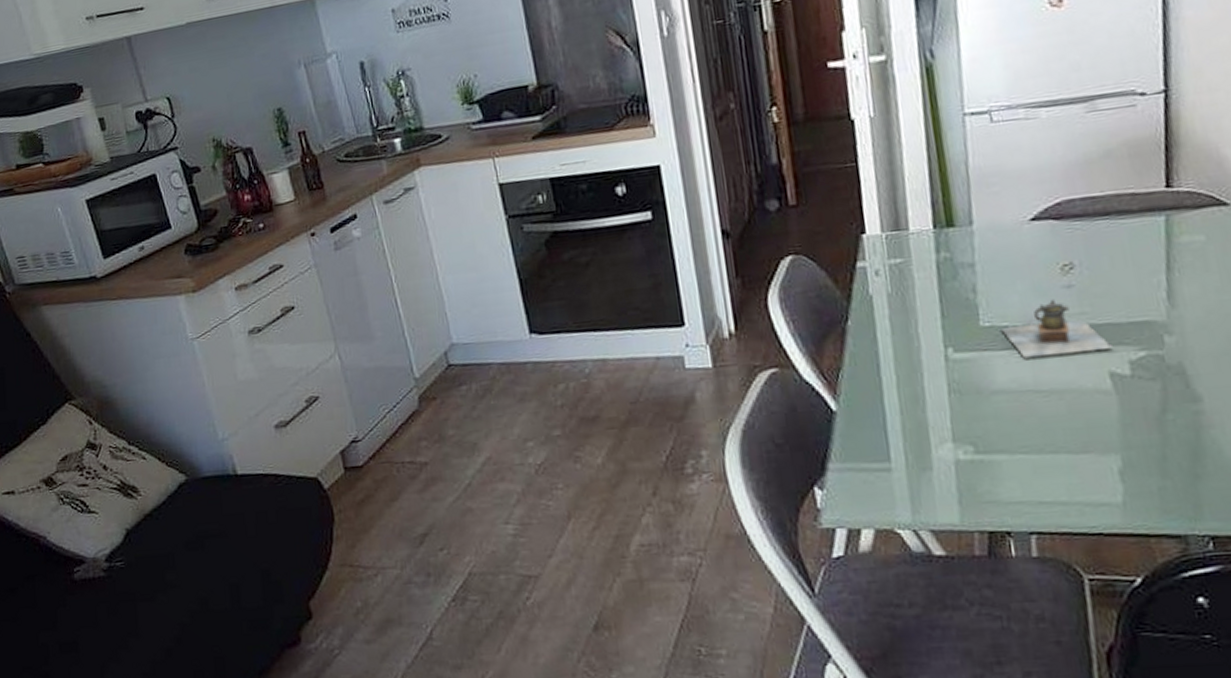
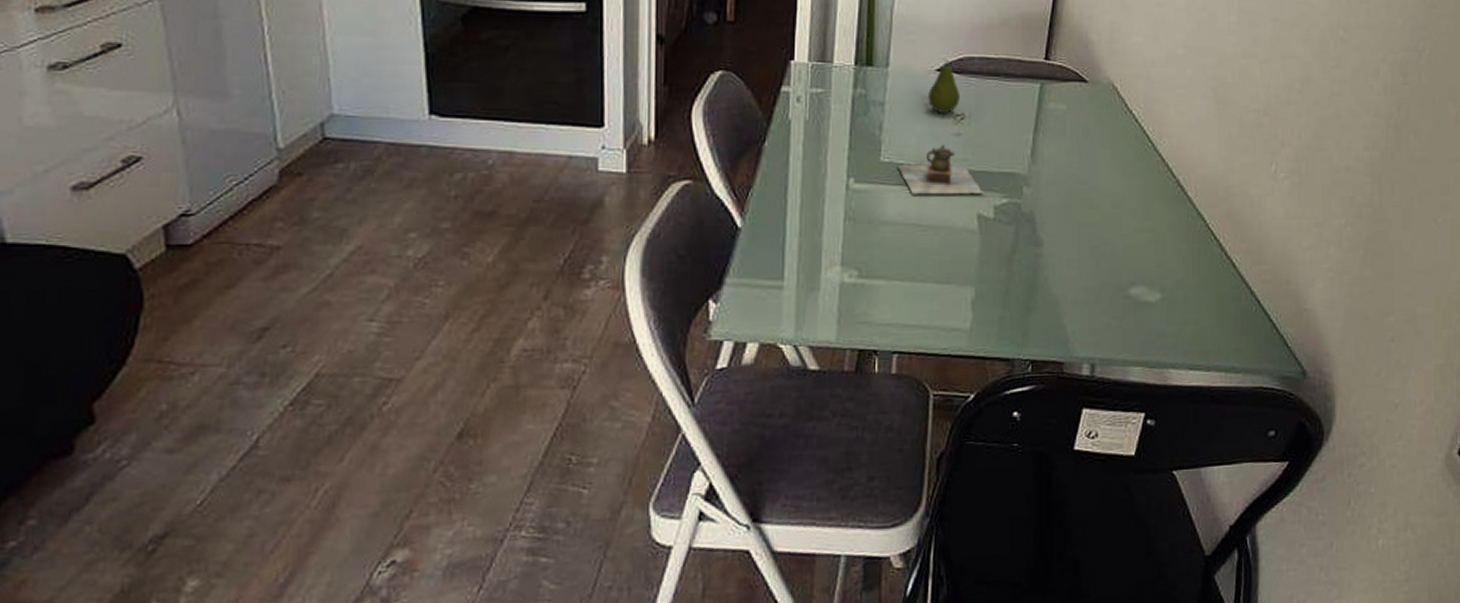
fruit: none [1024,206,1065,266] -> present [928,59,960,113]

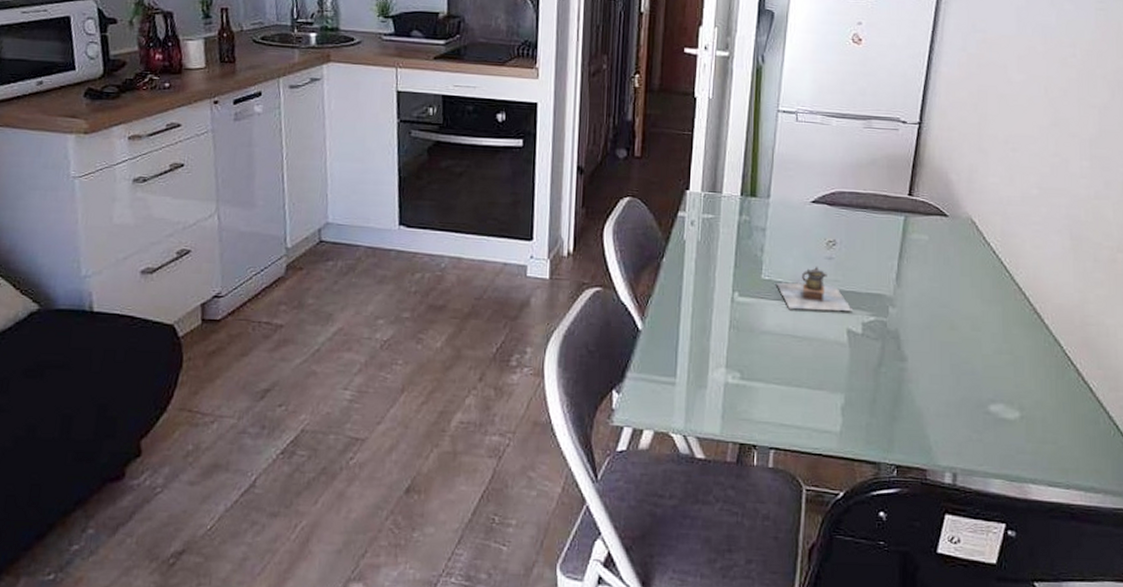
fruit: present [928,59,960,113] -> none [804,192,832,239]

